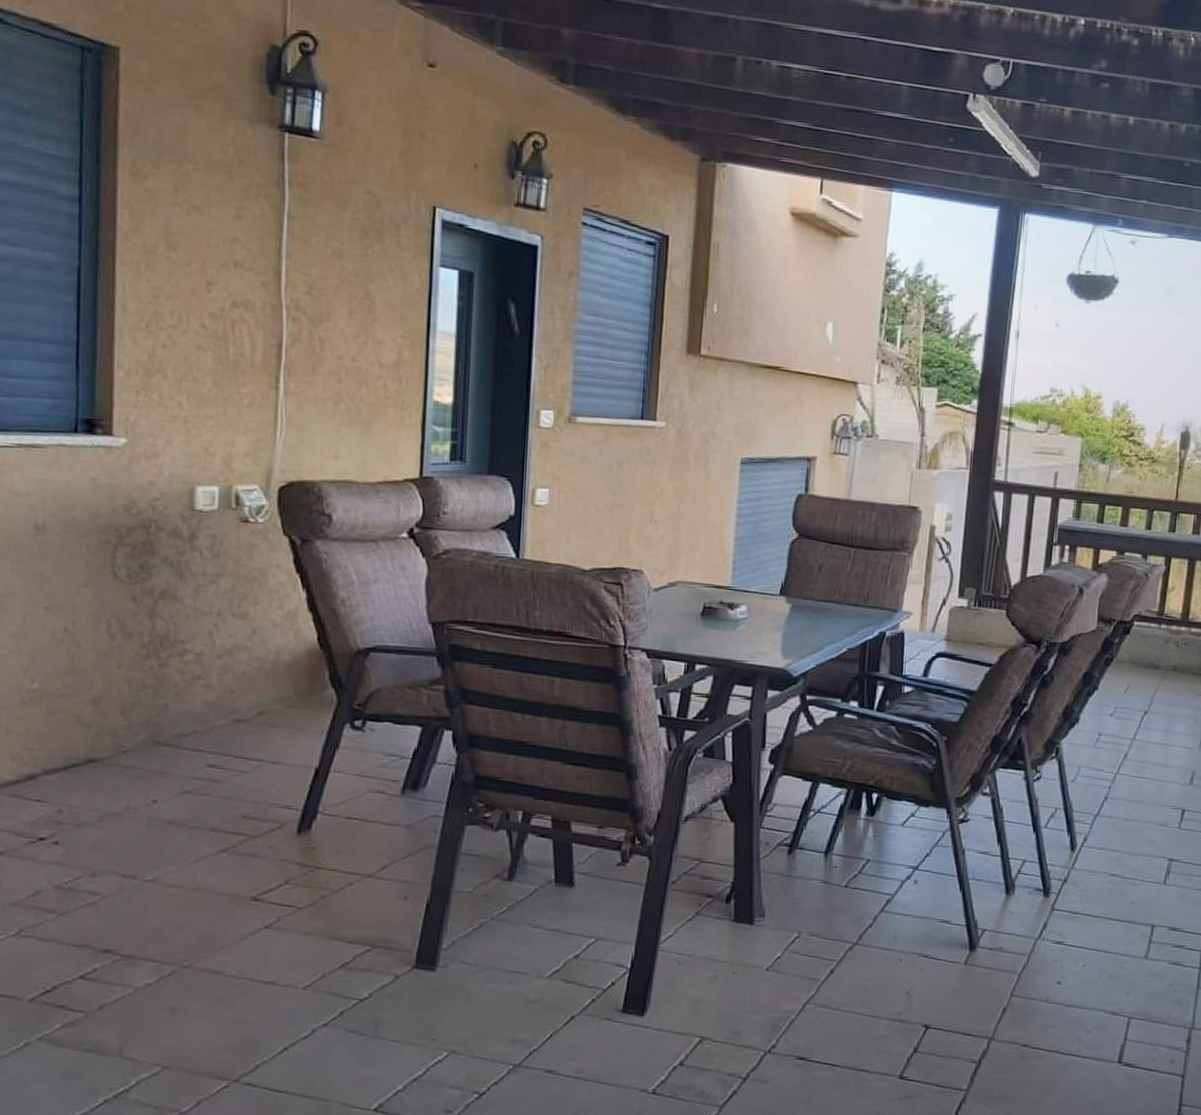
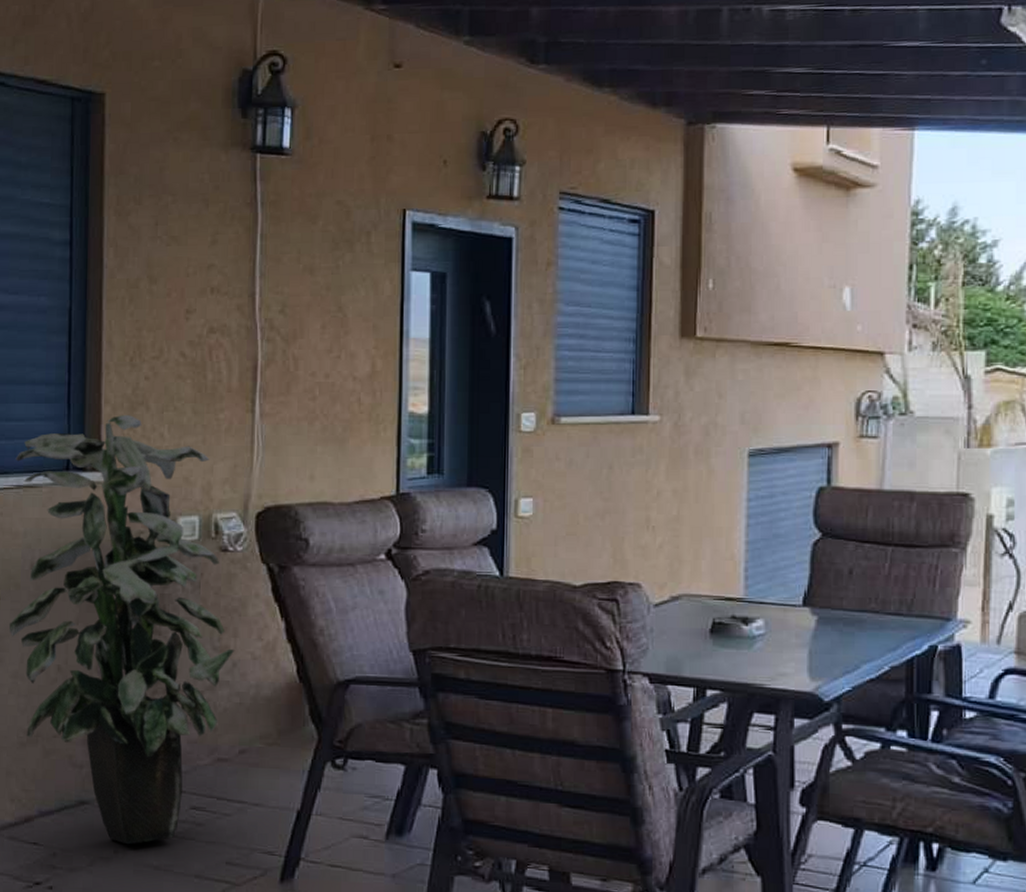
indoor plant: none [10,381,255,801] -> present [10,415,235,845]

